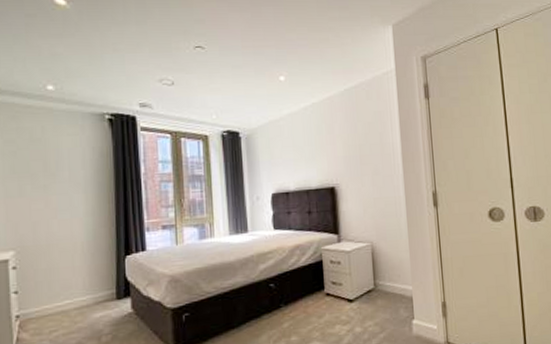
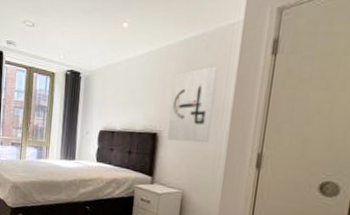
wall art: none [341,113,387,193] -> present [167,66,219,143]

